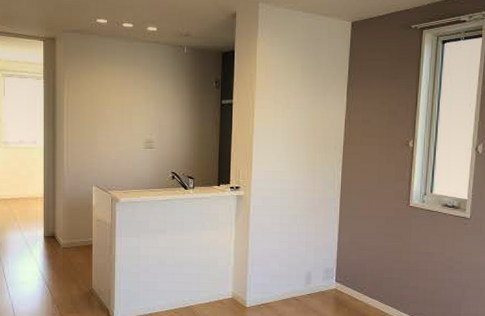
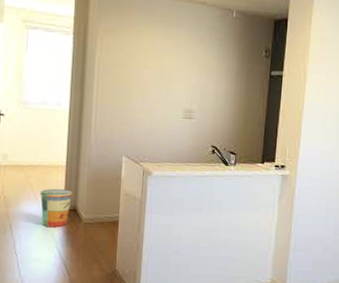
trash can: none [22,218,50,253] -> present [40,189,72,228]

